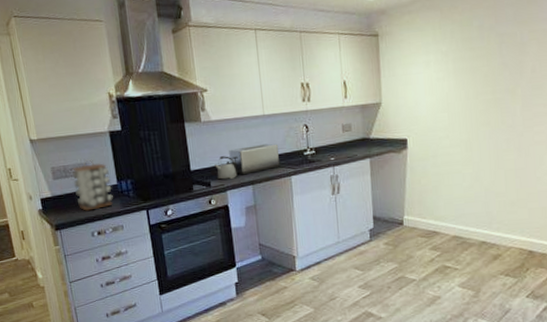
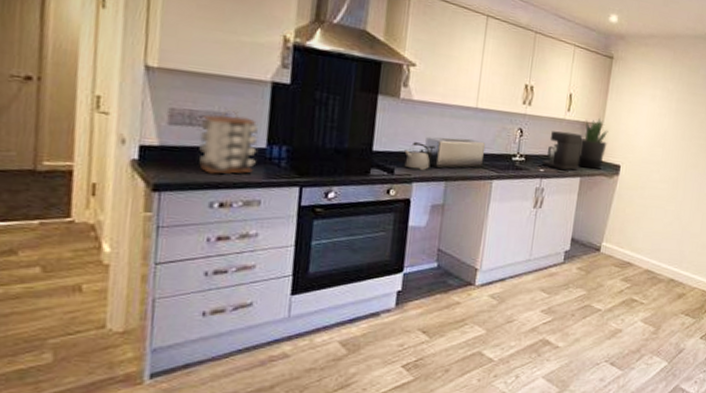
coffee maker: none [332,117,366,156] -> present [542,131,583,171]
planter: none [362,97,390,149] -> present [577,117,608,170]

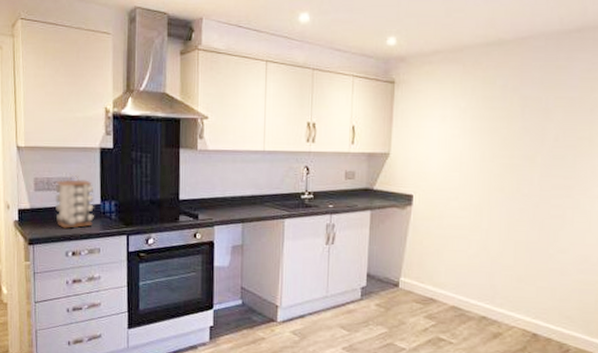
kettle: present [404,142,433,170] -> none [205,189,229,214]
toaster: present [424,137,486,169] -> none [222,181,276,212]
coffee maker: present [542,131,583,171] -> none [331,164,370,205]
planter: present [577,117,608,170] -> none [366,146,396,202]

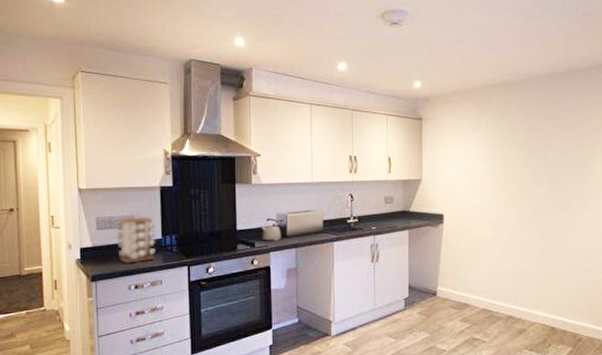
kettle: none [205,189,229,214] -> present [261,218,283,241]
toaster: none [222,181,276,212] -> present [276,209,324,238]

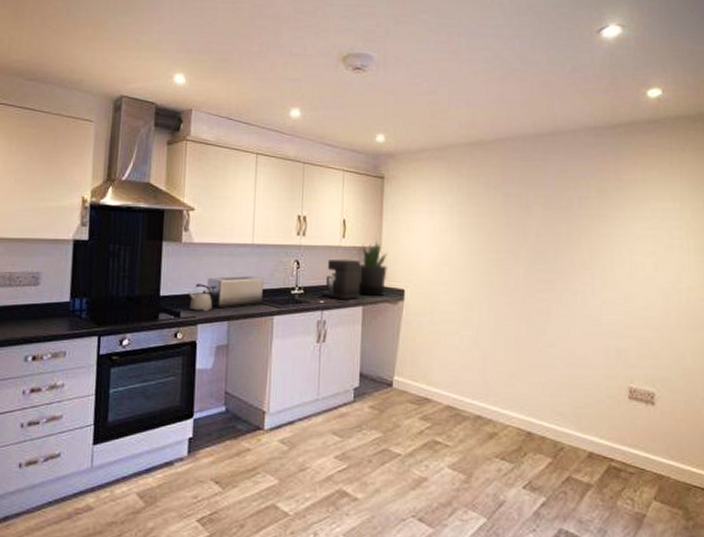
spice rack: present [116,211,156,263] -> none [15,267,63,329]
coffee maker: none [374,191,406,226] -> present [322,259,361,300]
planter: none [403,174,428,222] -> present [358,240,387,297]

